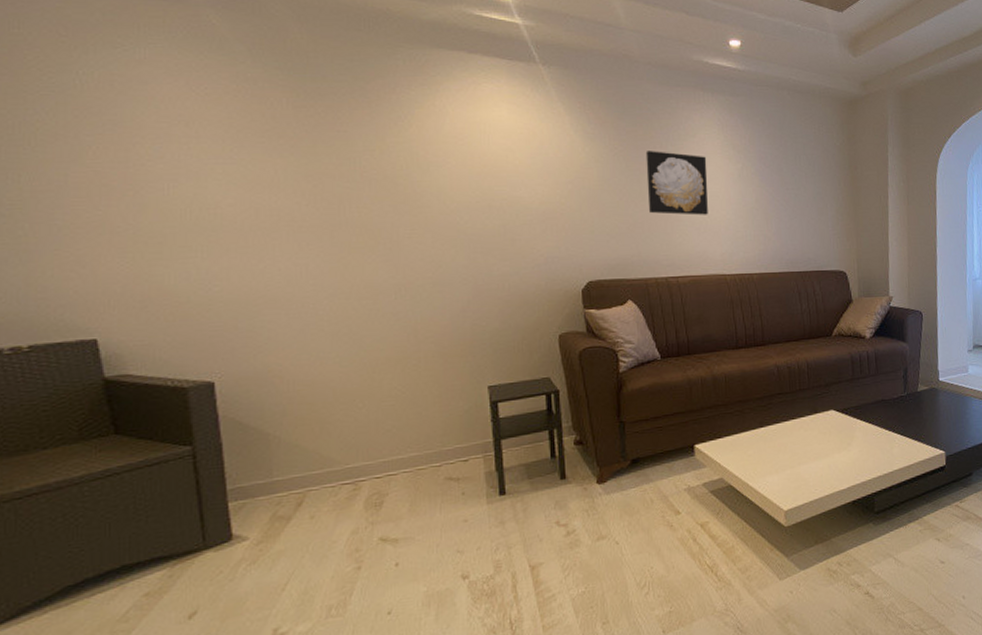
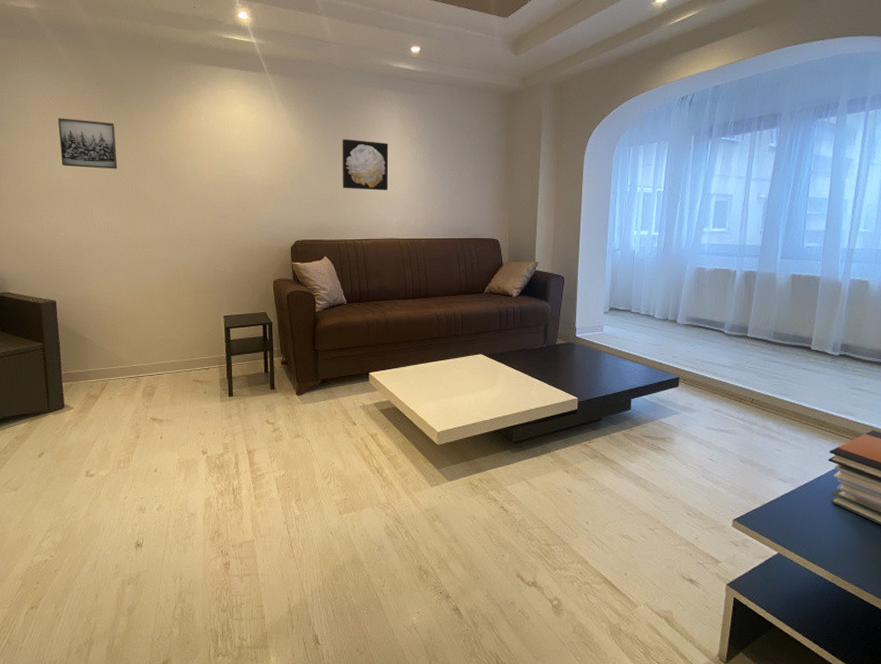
wall art: none [211,115,315,189] -> present [58,118,118,169]

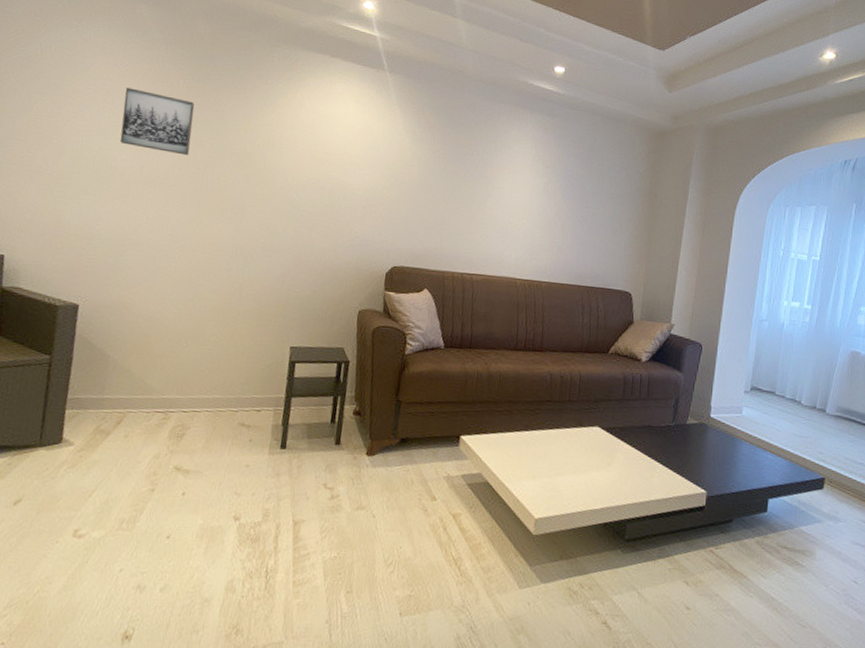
wall art: present [342,139,389,191] -> none [457,156,517,221]

